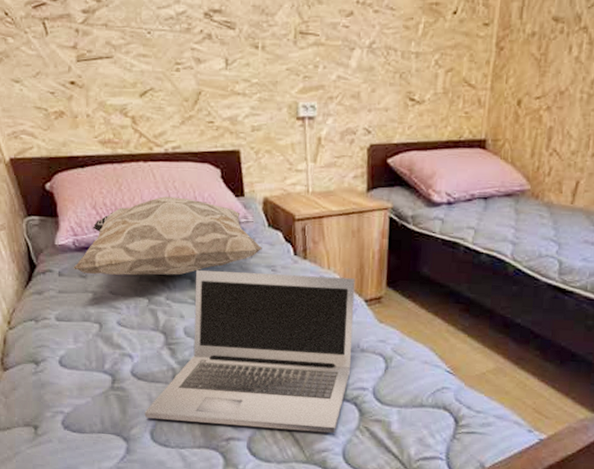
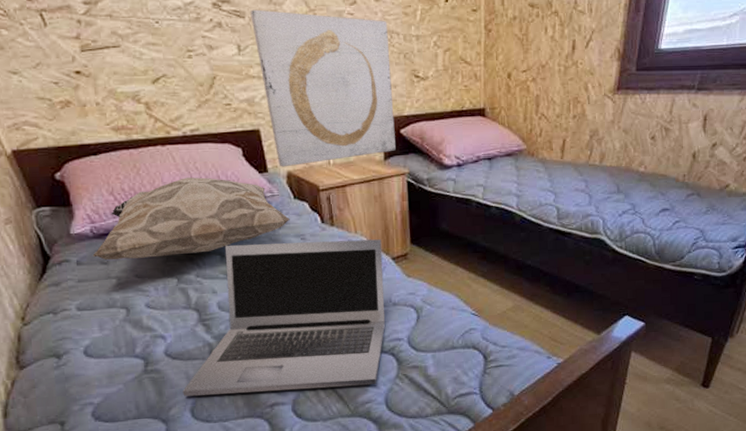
wall art: none [241,20,385,193] -> present [250,9,396,167]

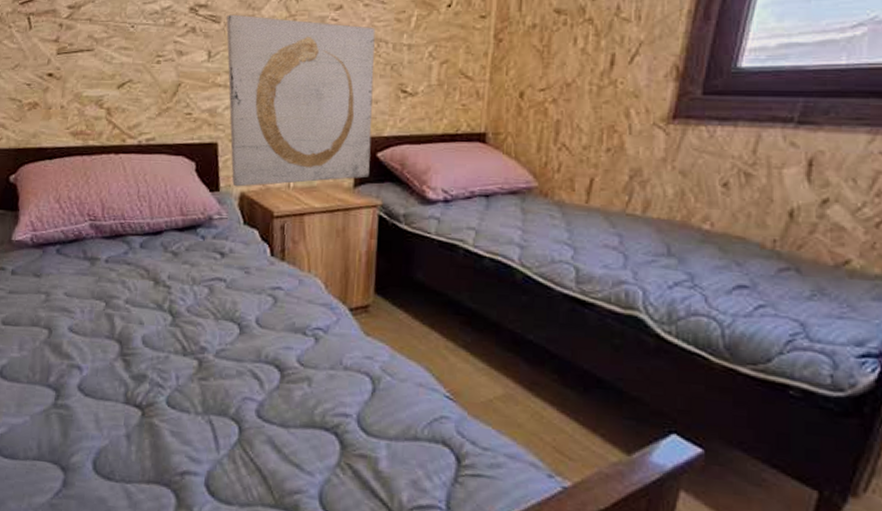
decorative pillow: present [92,177,290,261] -> none [28,190,236,277]
laptop: present [182,239,386,396] -> none [88,270,339,471]

